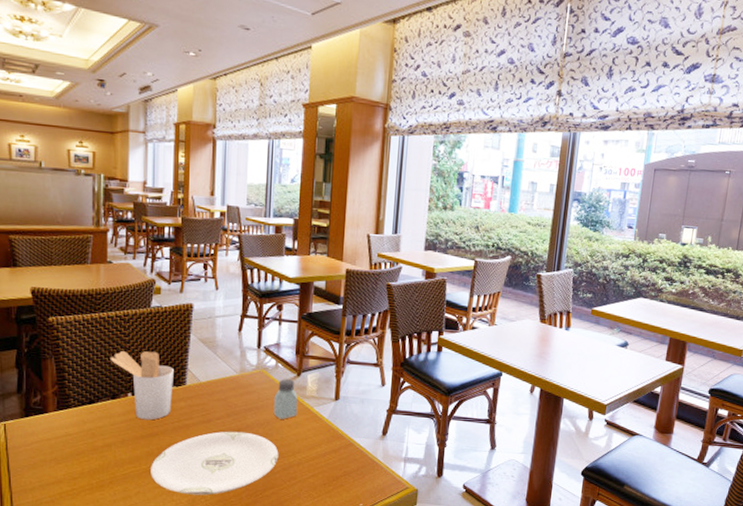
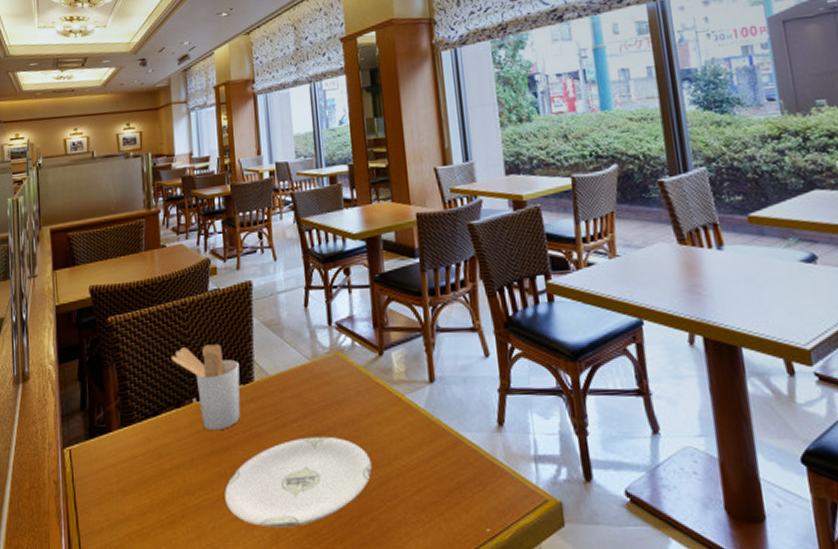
saltshaker: present [273,379,298,419] -> none [355,361,387,415]

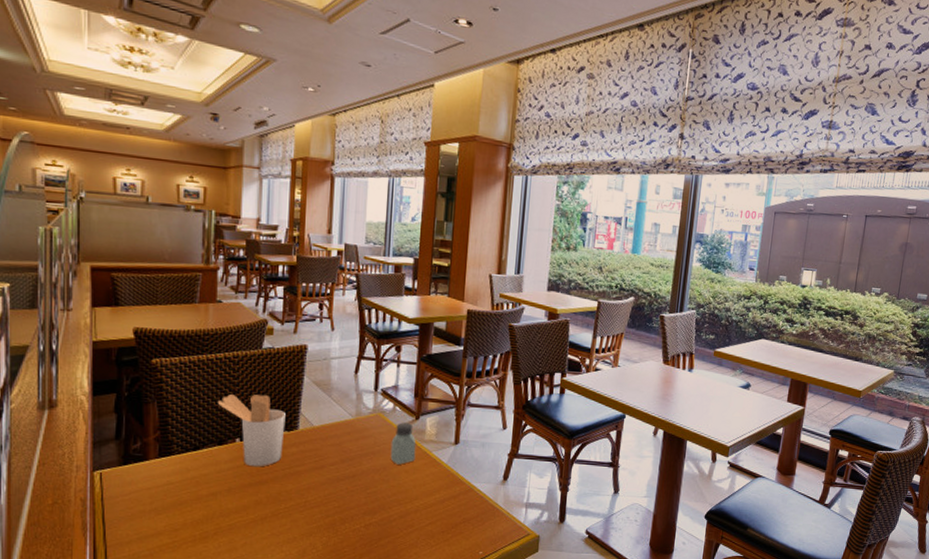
plate: present [225,436,372,528] -> none [259,477,396,546]
saltshaker: none [355,361,387,415] -> present [390,422,417,465]

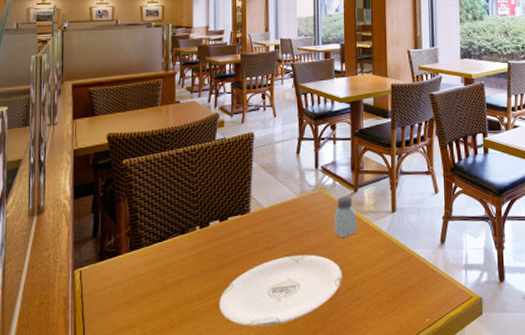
utensil holder: present [217,394,286,467] -> none [179,183,238,252]
plate: none [259,477,396,546] -> present [219,254,342,327]

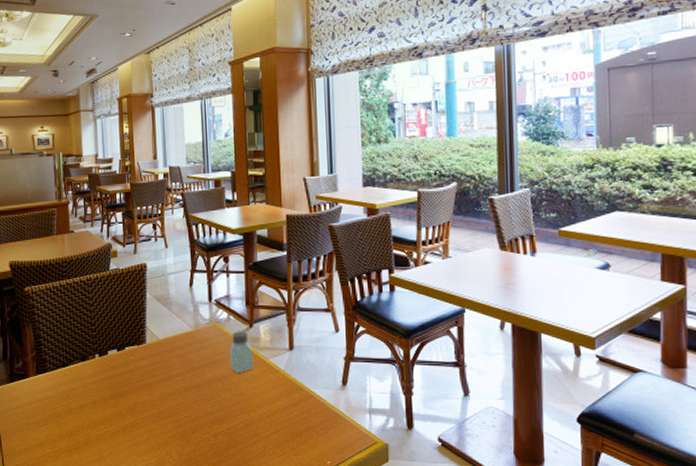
plate: present [219,254,342,327] -> none [120,387,240,455]

